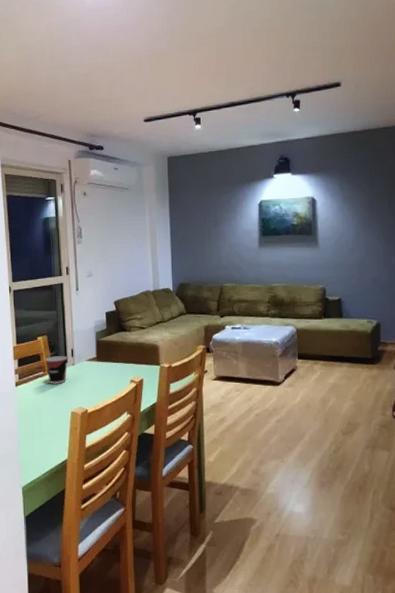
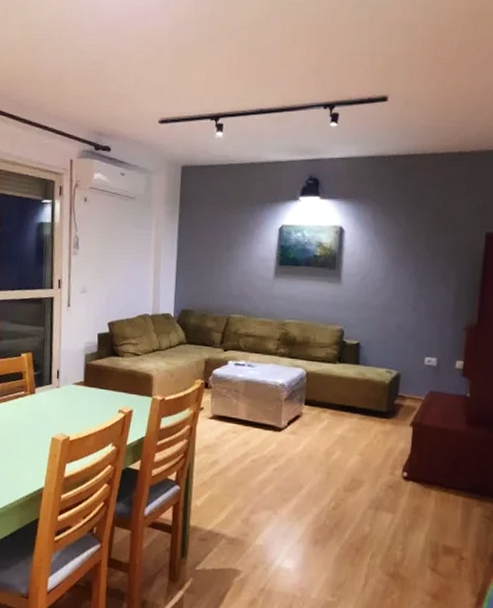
cup: present [45,356,68,384] -> none [28,376,52,407]

